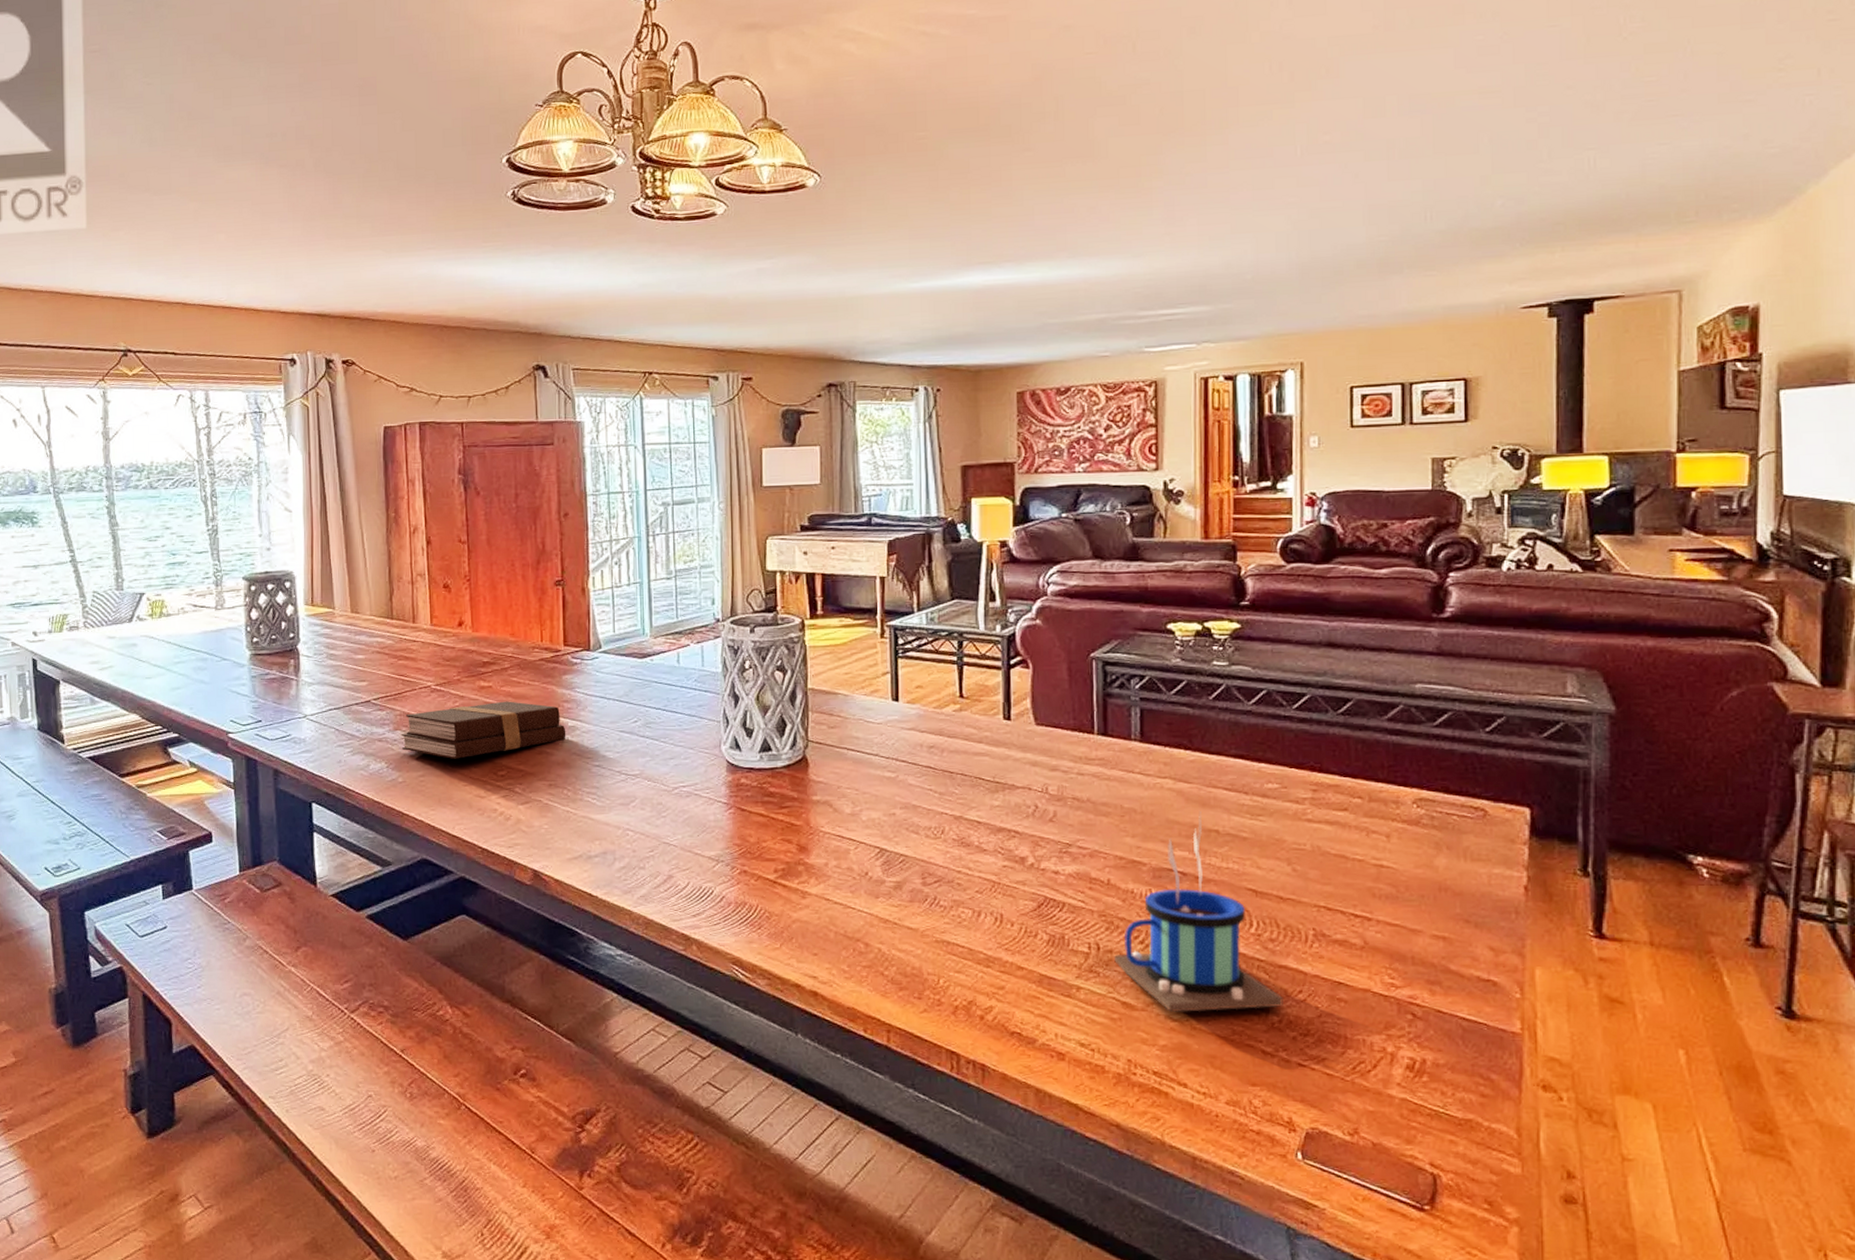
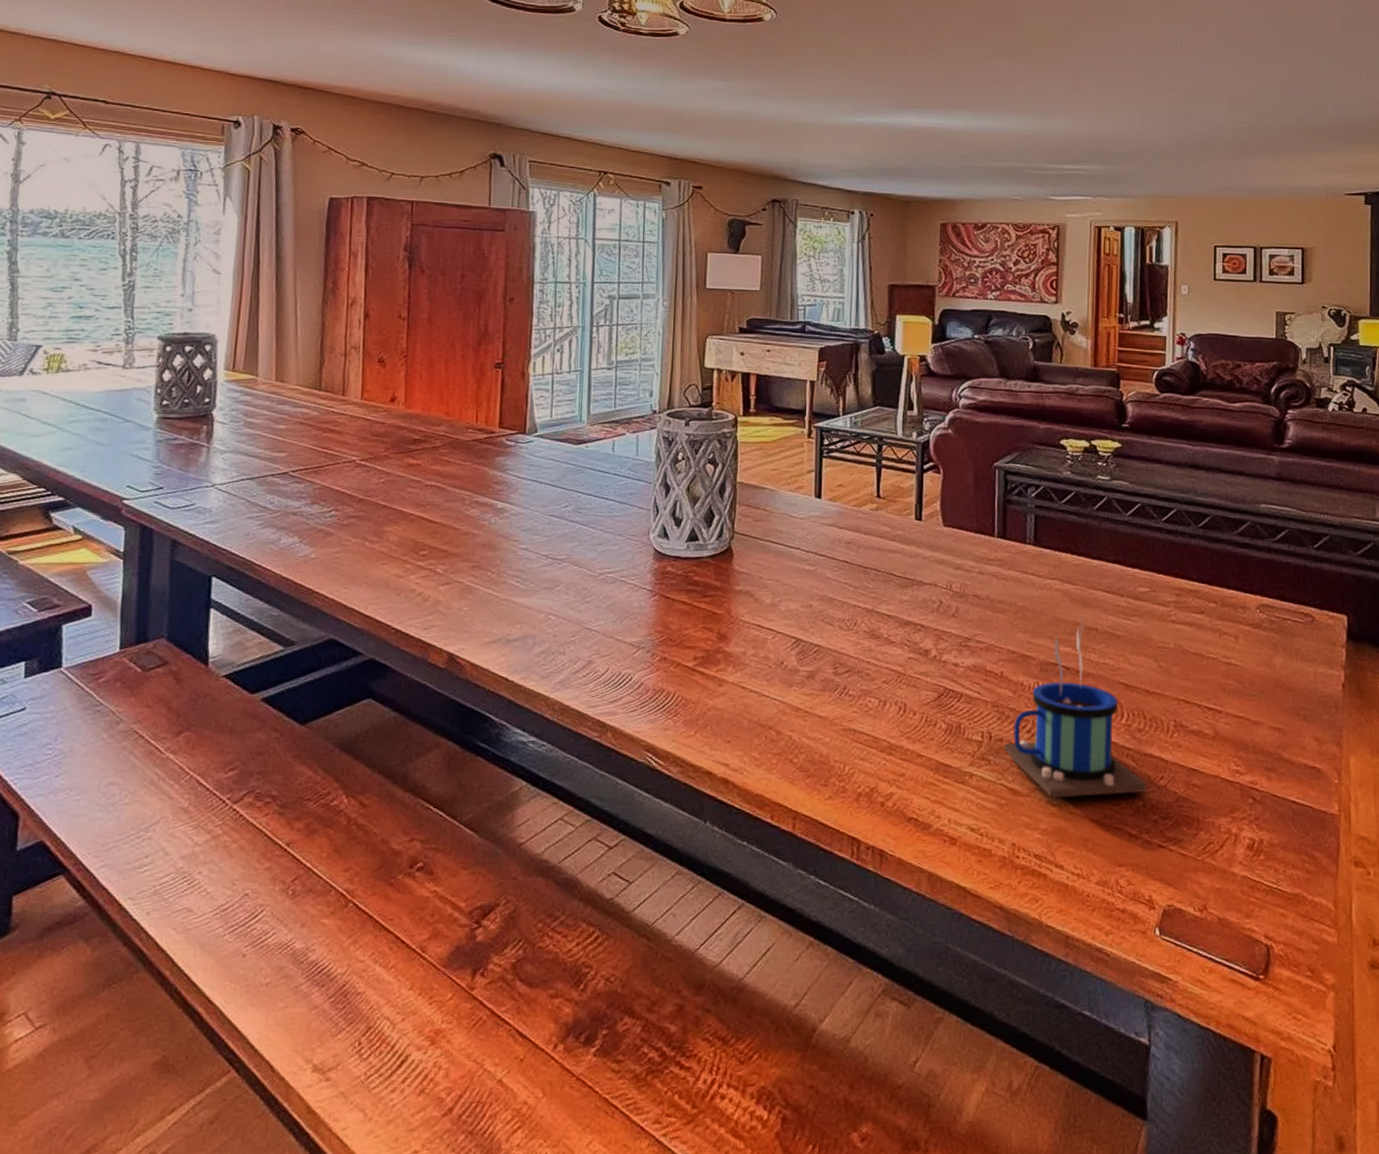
book: present [401,701,566,759] -> none [317,480,495,536]

